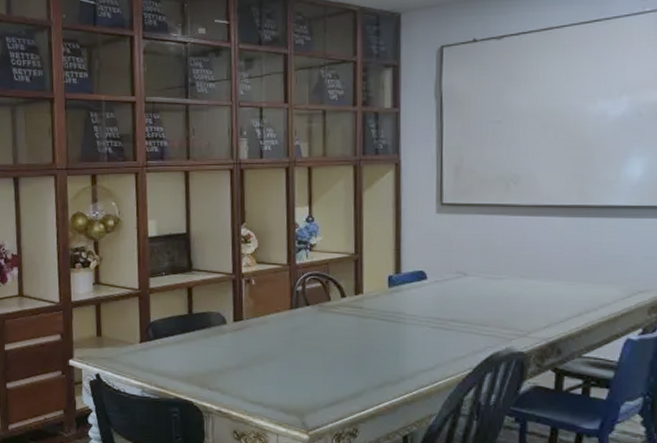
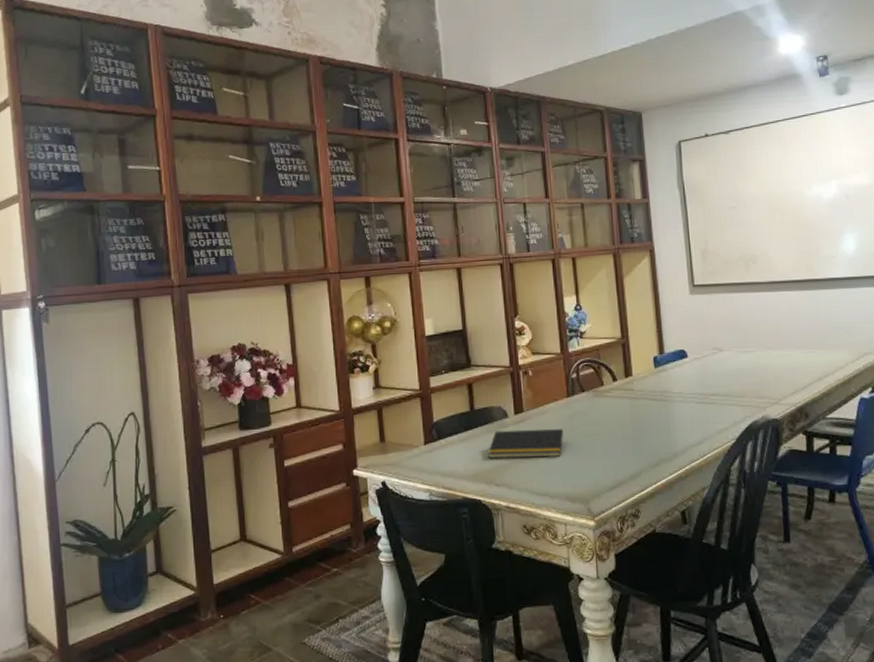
notepad: none [203,336,284,369] -> present [488,429,564,459]

